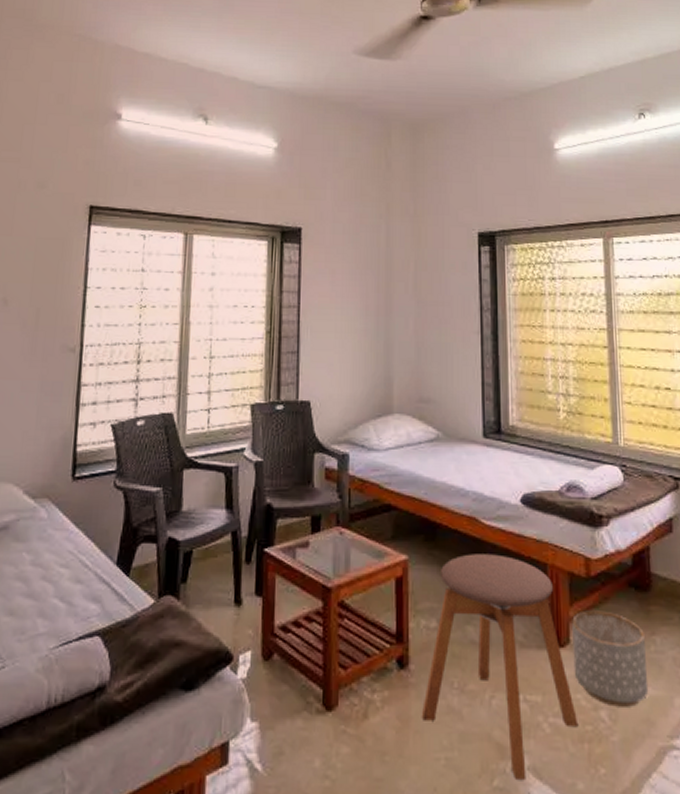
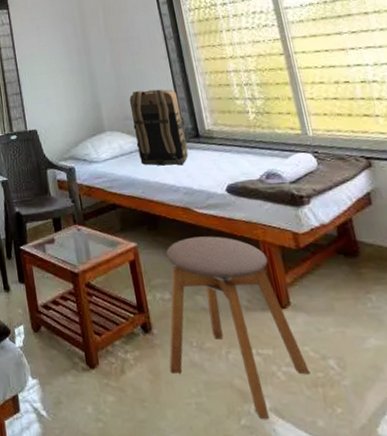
backpack: none [427,369,488,465] -> present [129,89,189,166]
planter: present [572,610,649,707] -> none [289,276,372,356]

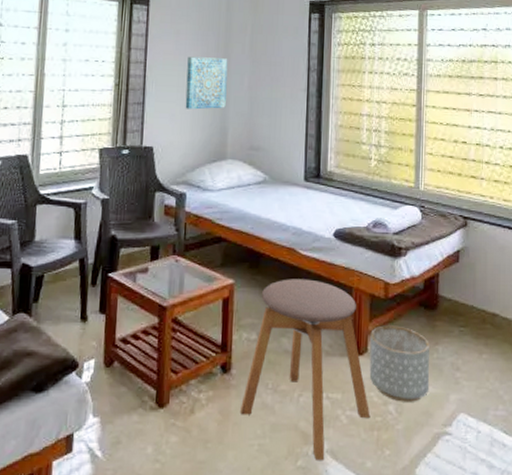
wall art: none [51,42,94,92] -> present [185,56,228,110]
backpack: present [129,89,189,166] -> none [256,121,309,204]
planter: none [289,276,372,356] -> present [369,325,430,402]

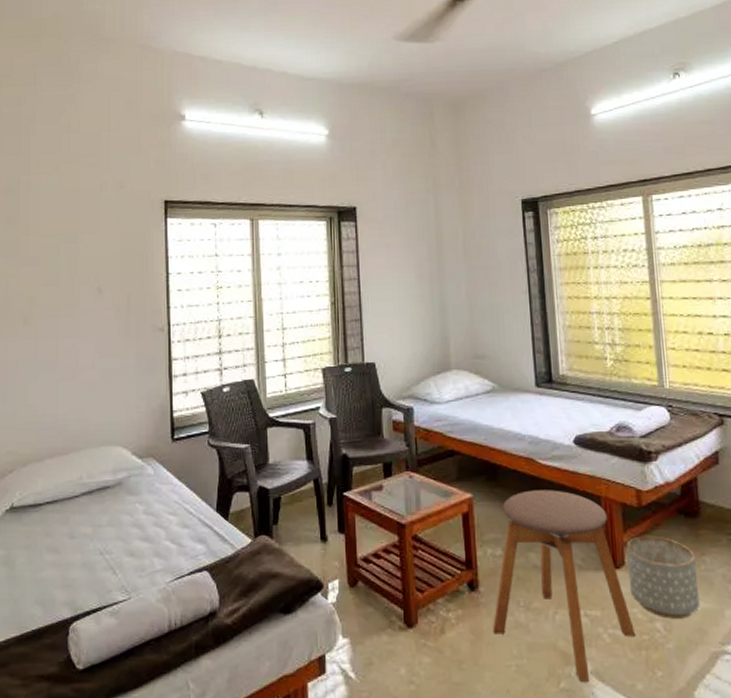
wall art: present [185,56,228,110] -> none [401,267,445,322]

